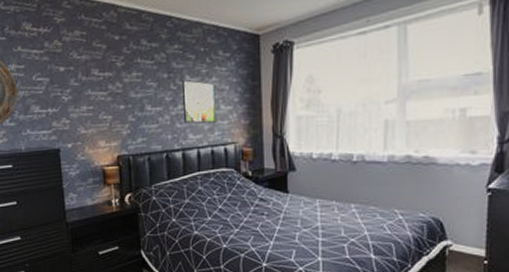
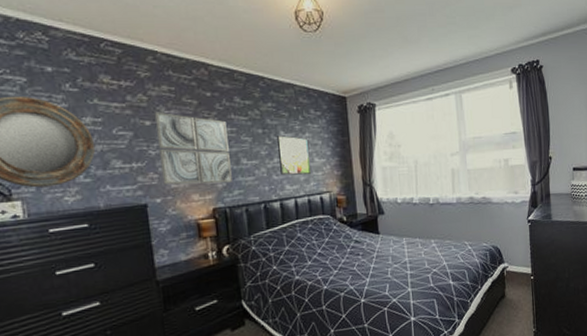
wall art: none [67,57,136,131] -> present [154,111,232,185]

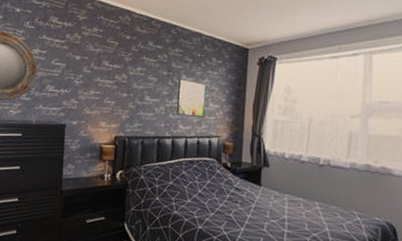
wall art: present [154,111,232,185] -> none [81,49,138,116]

